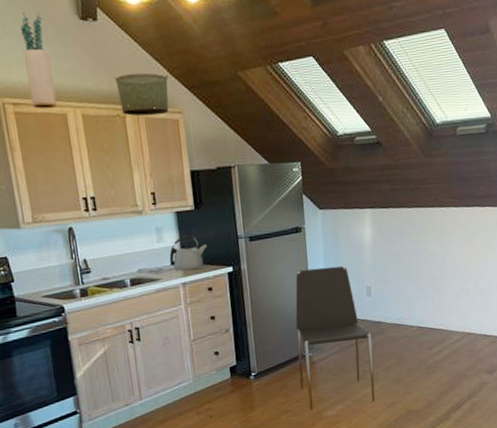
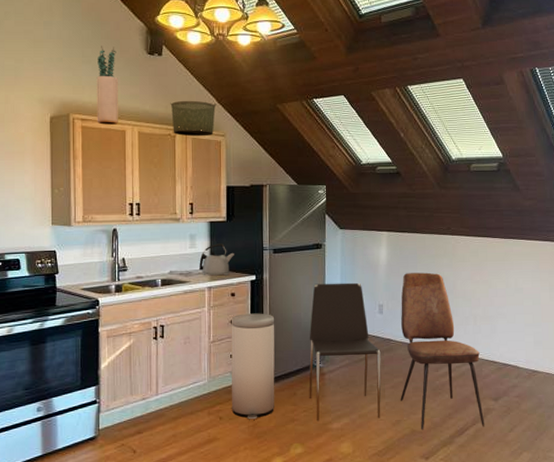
pedal bin: none [210,306,266,416] -> present [231,313,275,420]
dining chair: none [389,249,481,409] -> present [400,272,485,430]

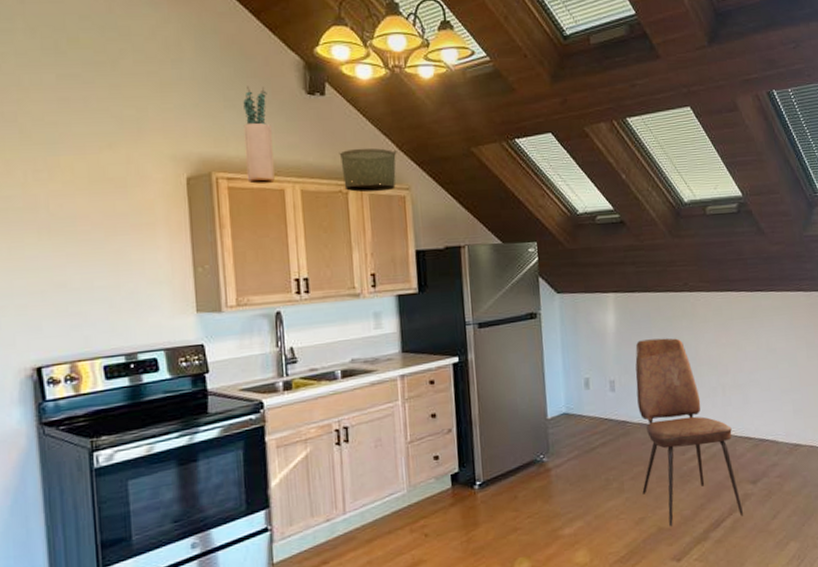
kettle: present [199,243,234,276] -> none [387,320,431,361]
pedal bin: present [231,313,275,420] -> none [431,402,492,534]
dining chair: present [309,282,381,421] -> none [528,356,621,528]

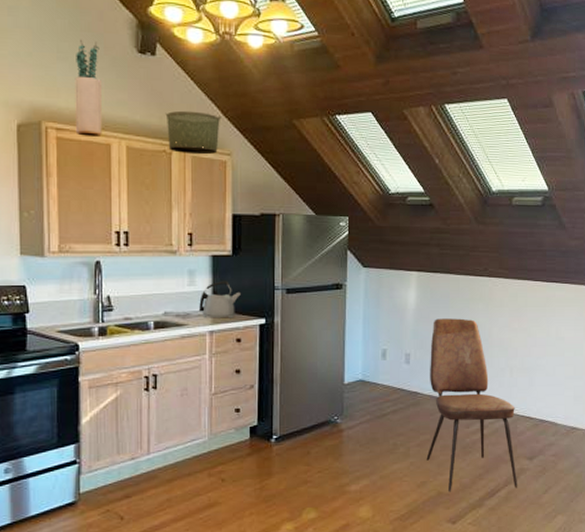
kettle: none [387,320,431,361] -> present [199,281,241,318]

